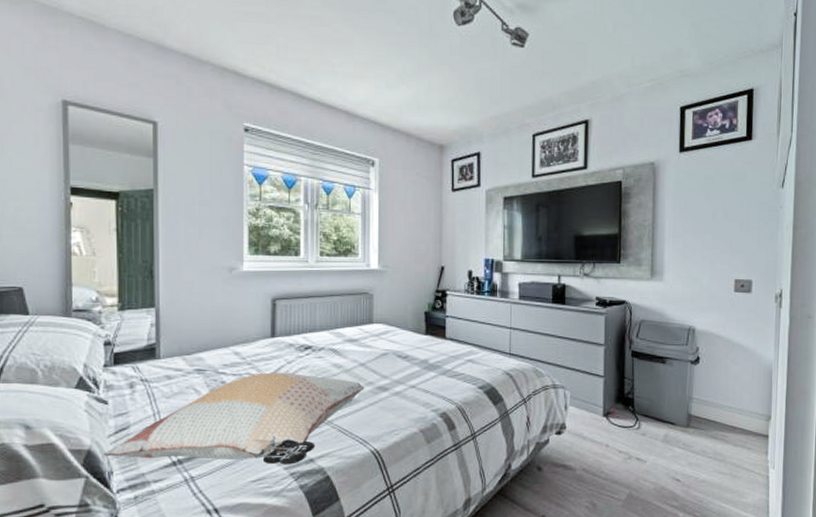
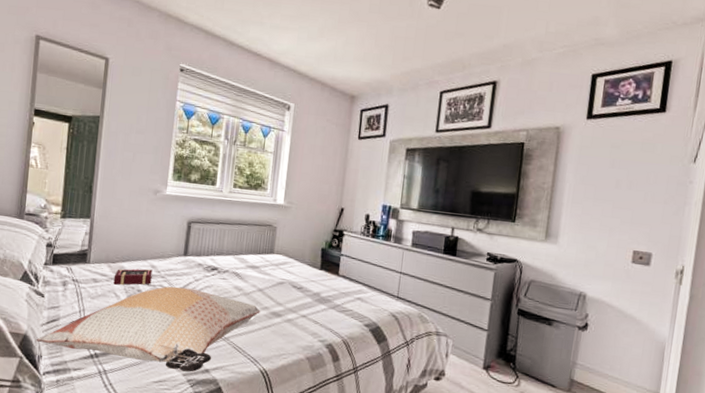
book: none [191,357,236,379] -> present [113,268,153,286]

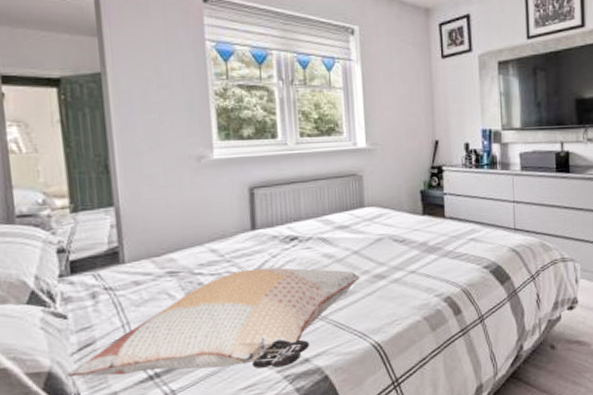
book: present [113,268,153,286] -> none [162,255,215,283]

